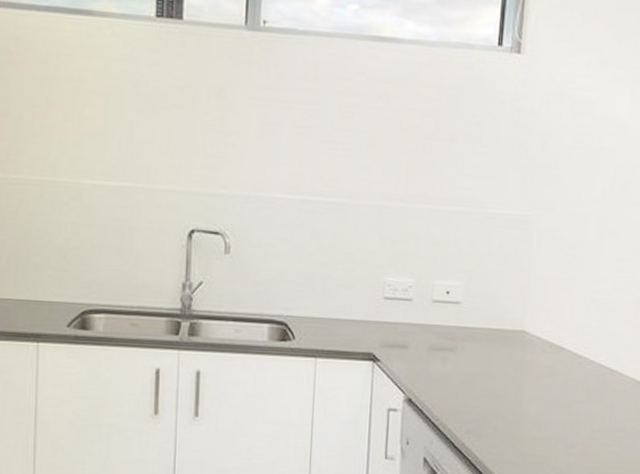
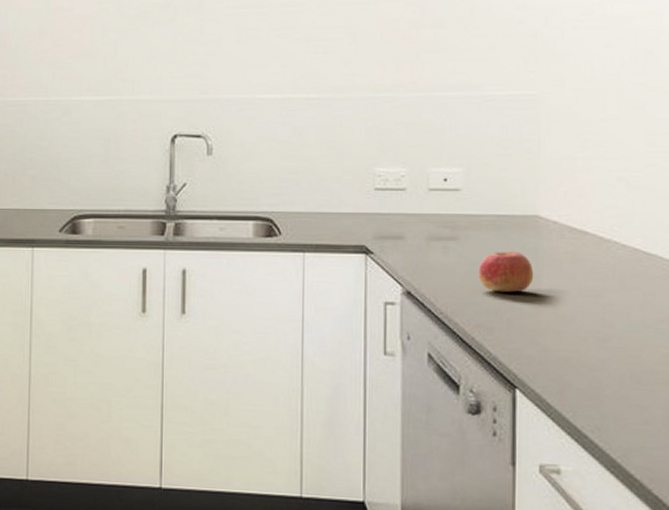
apple: none [471,363,518,402] -> present [478,251,534,293]

